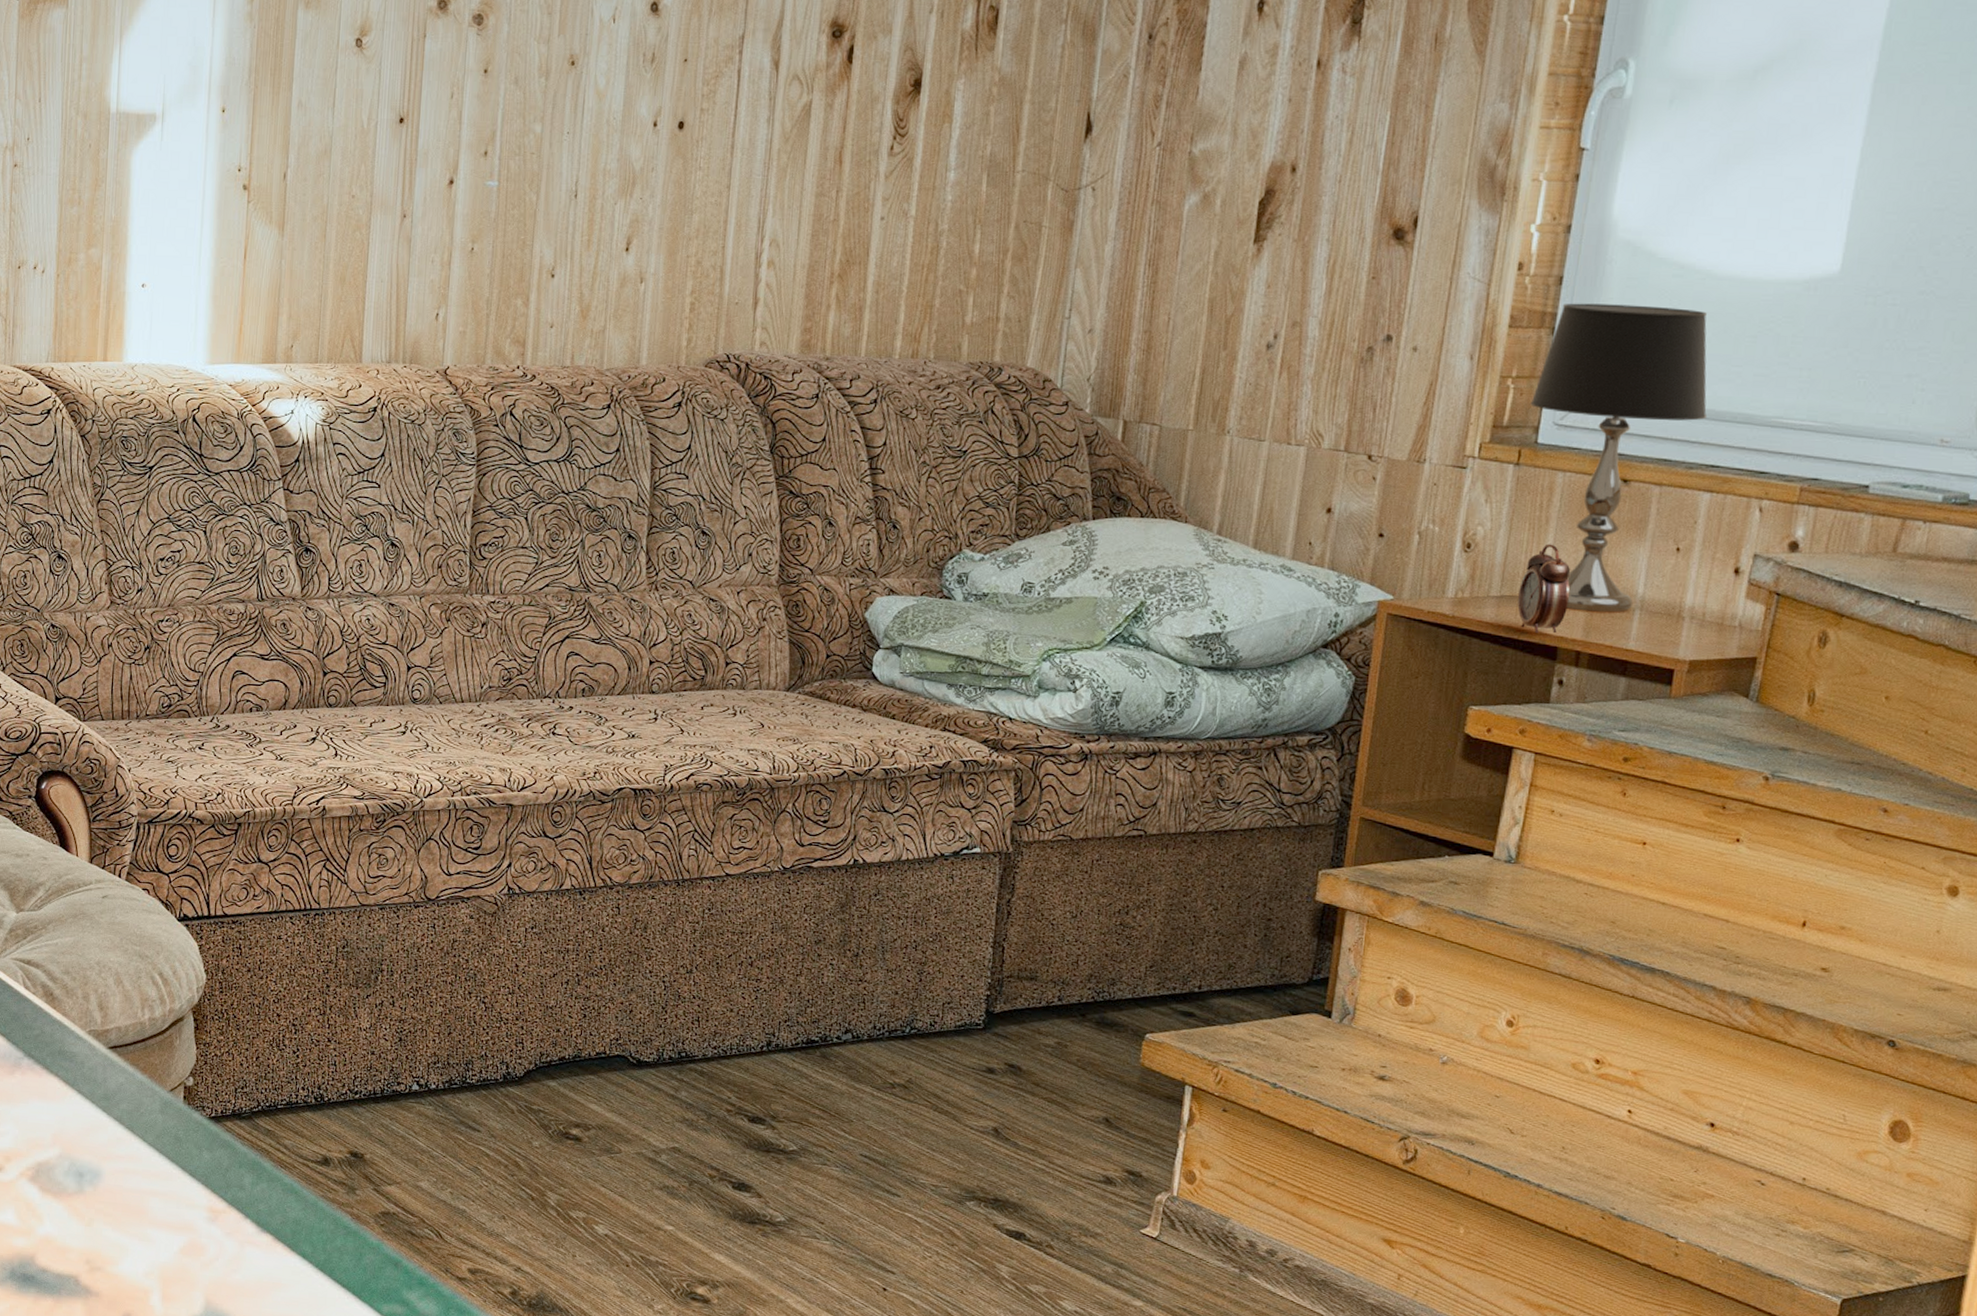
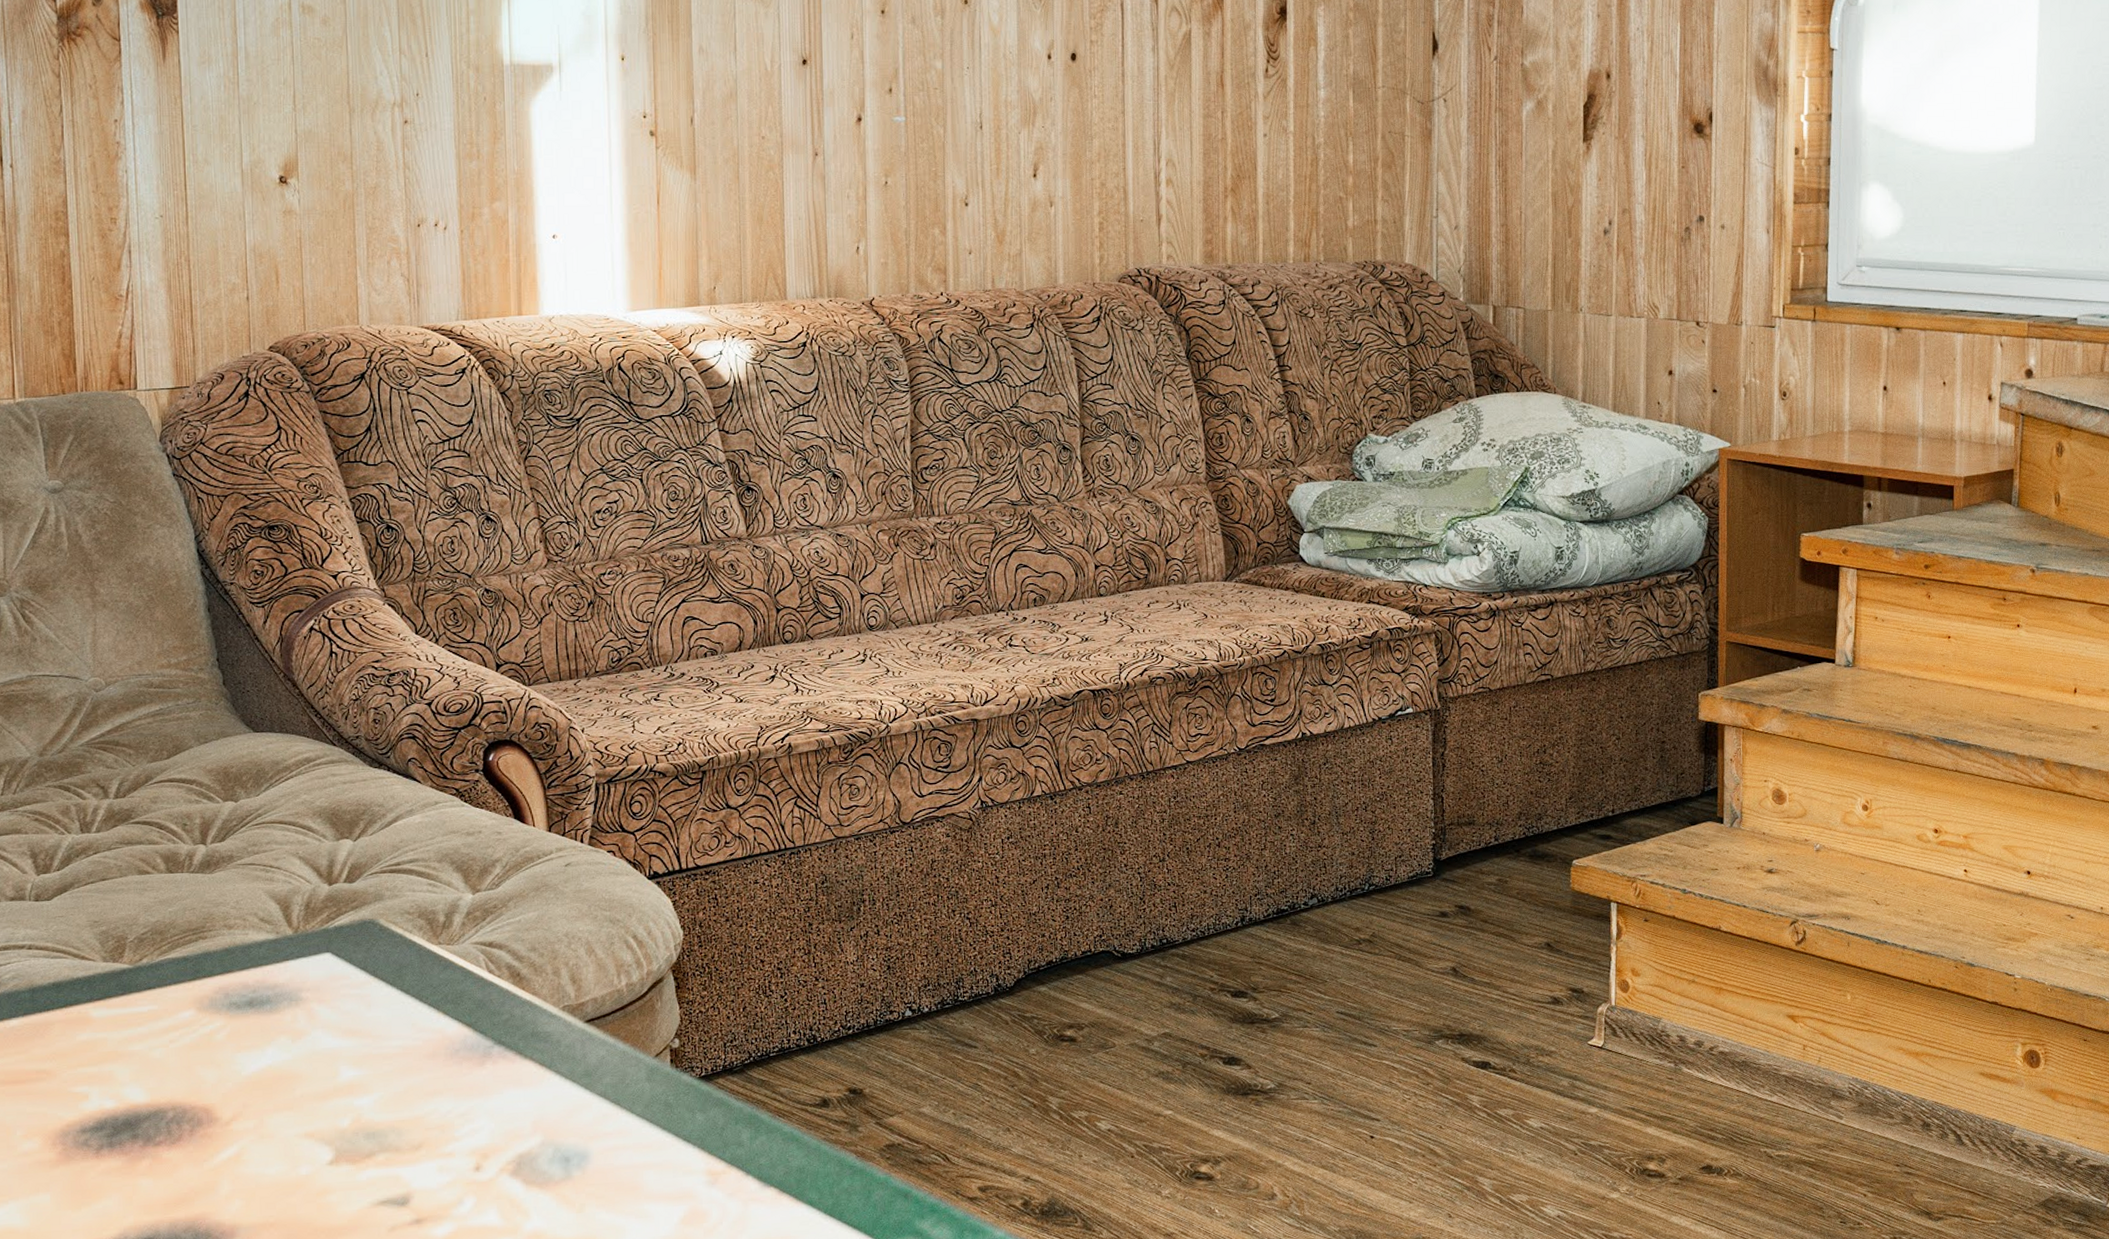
alarm clock: present [1517,544,1571,634] -> none [1828,387,1868,466]
table lamp: present [1530,303,1708,613] -> none [1818,179,1953,442]

